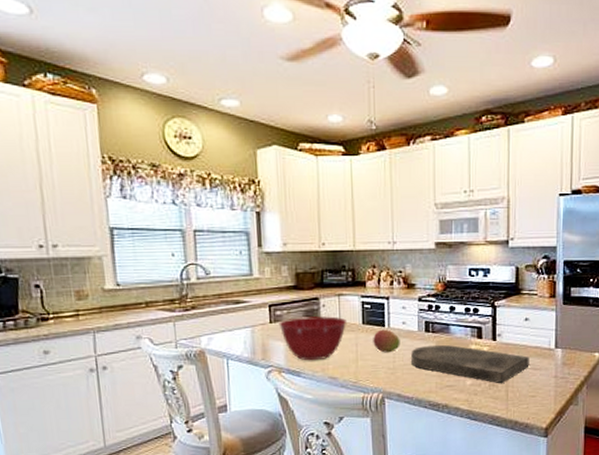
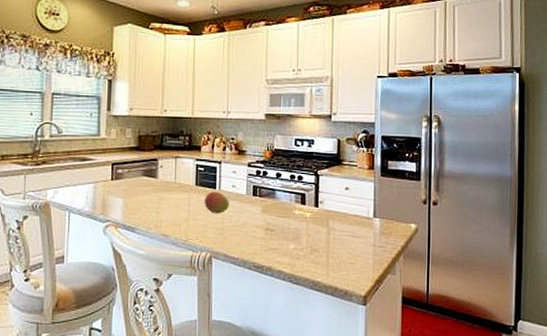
mixing bowl: present [278,315,347,361] -> none [119,175,182,218]
cutting board: present [411,344,530,384] -> none [239,208,350,250]

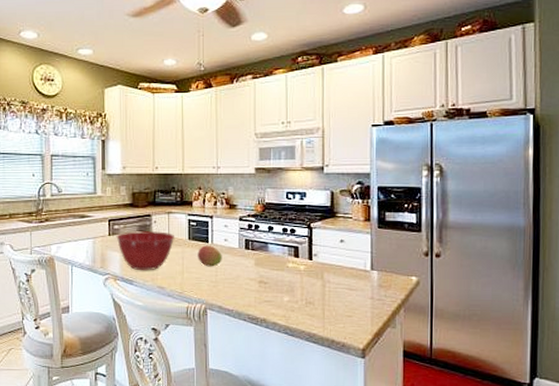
mixing bowl: none [119,175,182,218] -> present [116,230,175,271]

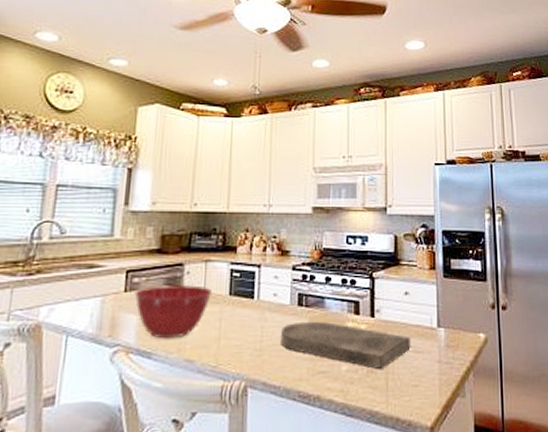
fruit: present [198,245,222,267] -> none [239,302,270,330]
cutting board: none [232,261,346,302] -> present [281,321,411,370]

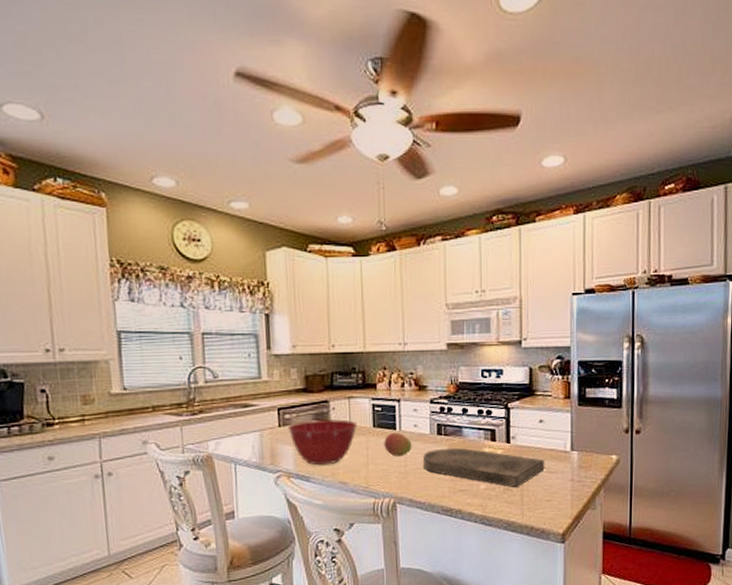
fruit: none [239,302,270,330] -> present [384,432,412,457]

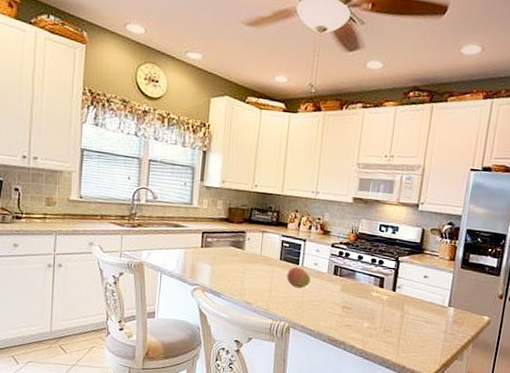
mixing bowl: present [287,418,358,466] -> none [208,246,267,286]
cutting board: present [423,447,545,488] -> none [317,287,424,331]

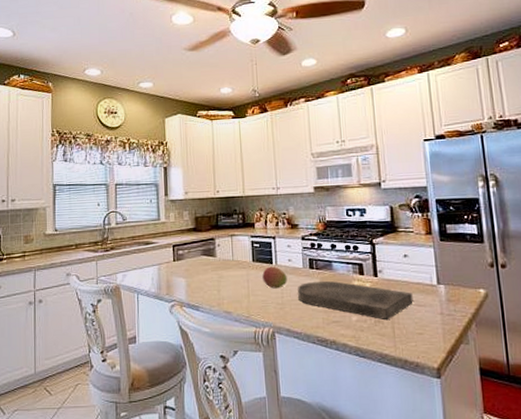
cutting board: none [317,287,424,331] -> present [298,280,413,321]

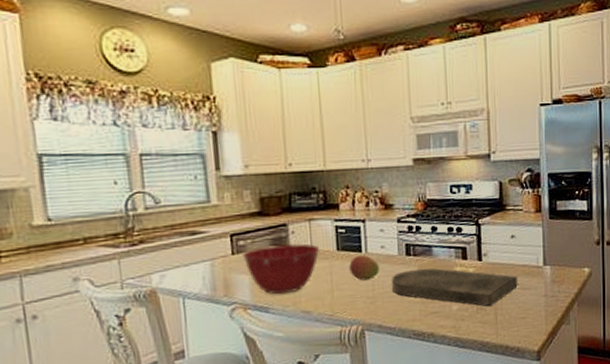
mixing bowl: none [181,254,239,296] -> present [242,243,320,295]

